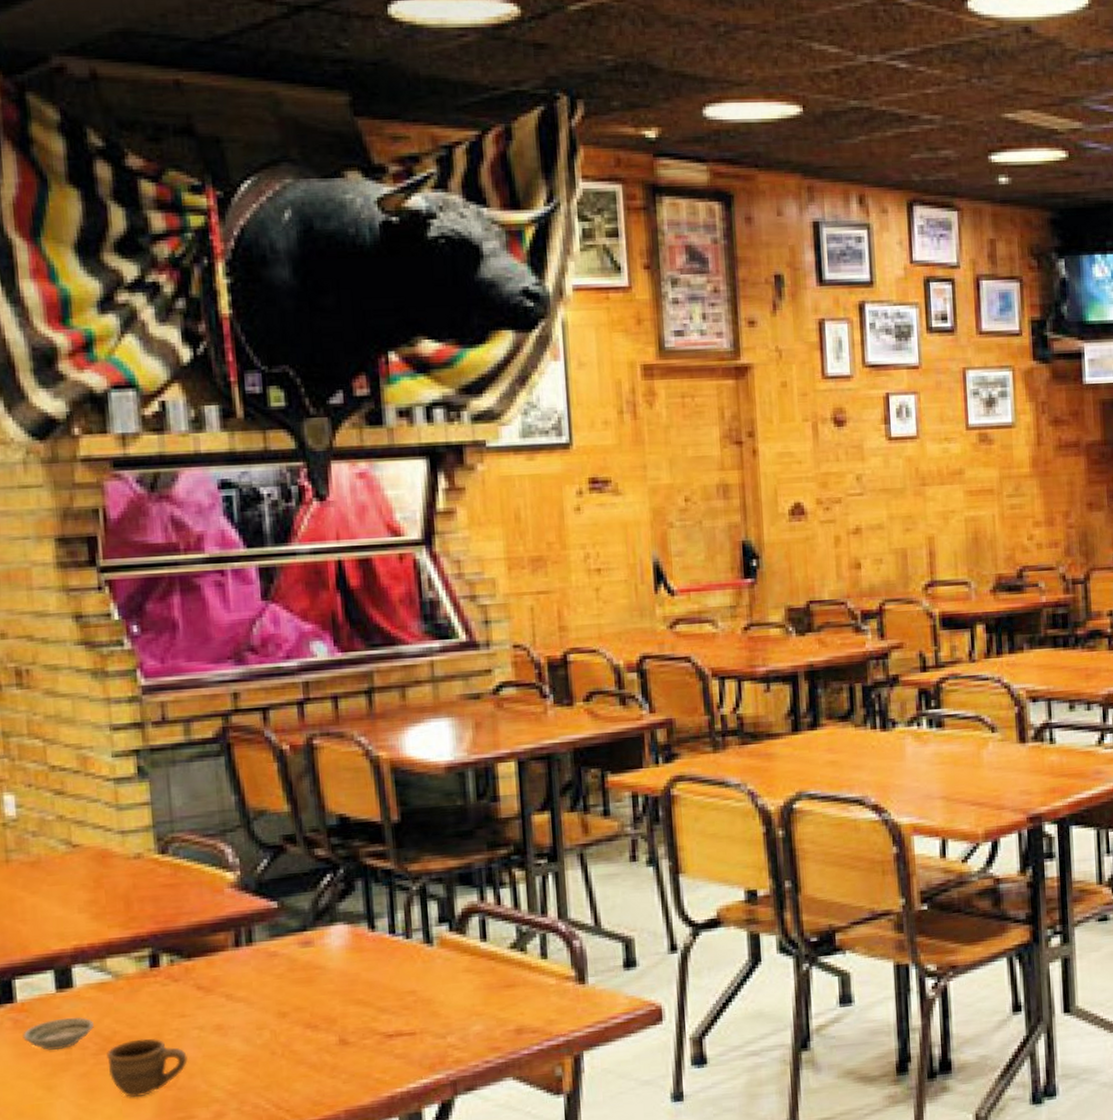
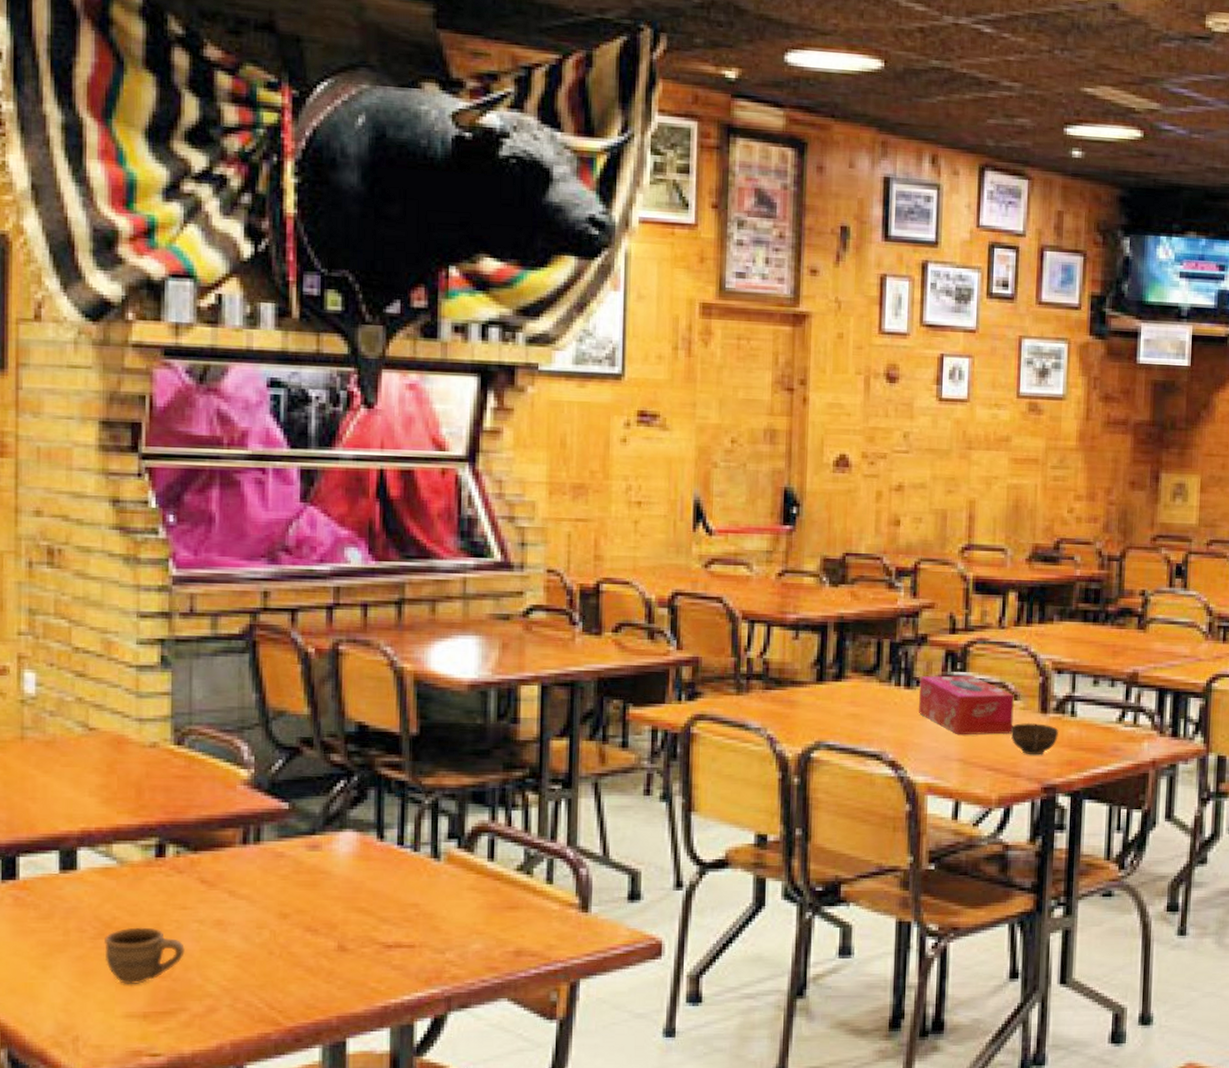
saucer: present [23,1016,94,1051] -> none [22,899,94,931]
tissue box: none [895,712,993,773] -> present [918,675,1014,735]
cup: none [990,753,1039,786] -> present [1010,722,1058,755]

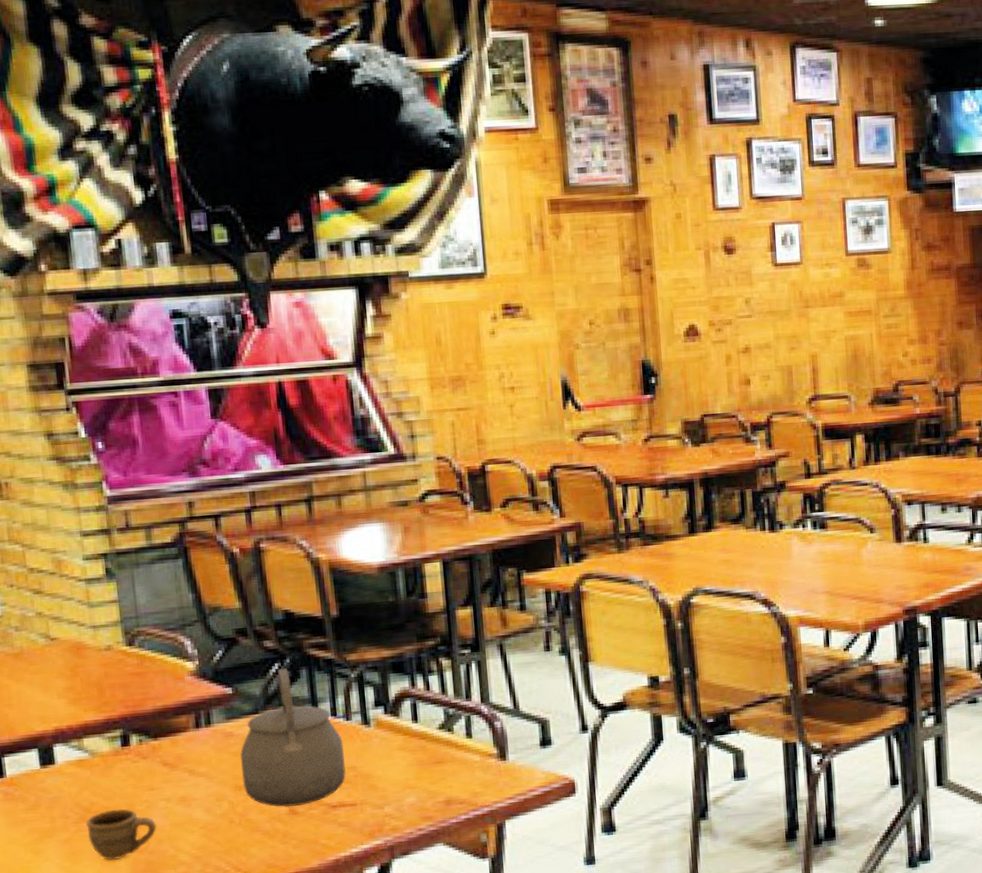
tea kettle: none [288,787,408,943] -> present [239,668,346,807]
tissue box: present [918,675,1014,735] -> none [782,515,872,570]
cup: present [1010,722,1058,755] -> none [869,552,914,582]

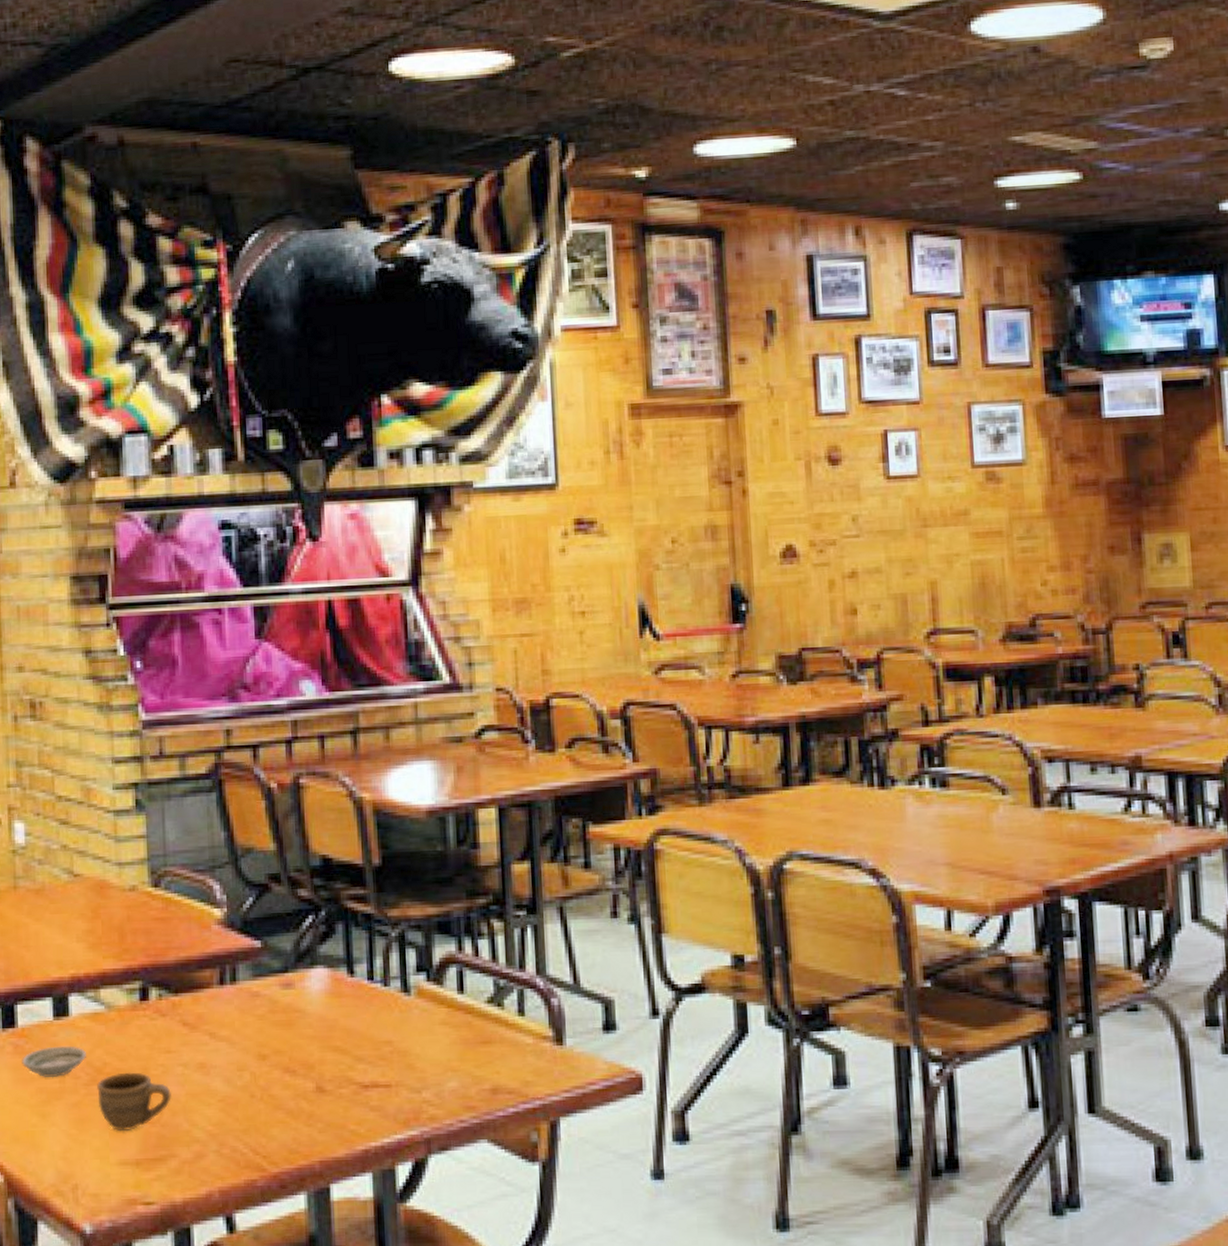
saucer: none [12,789,74,819] -> present [22,1045,86,1078]
tea kettle: present [239,668,346,807] -> none [265,922,381,1084]

